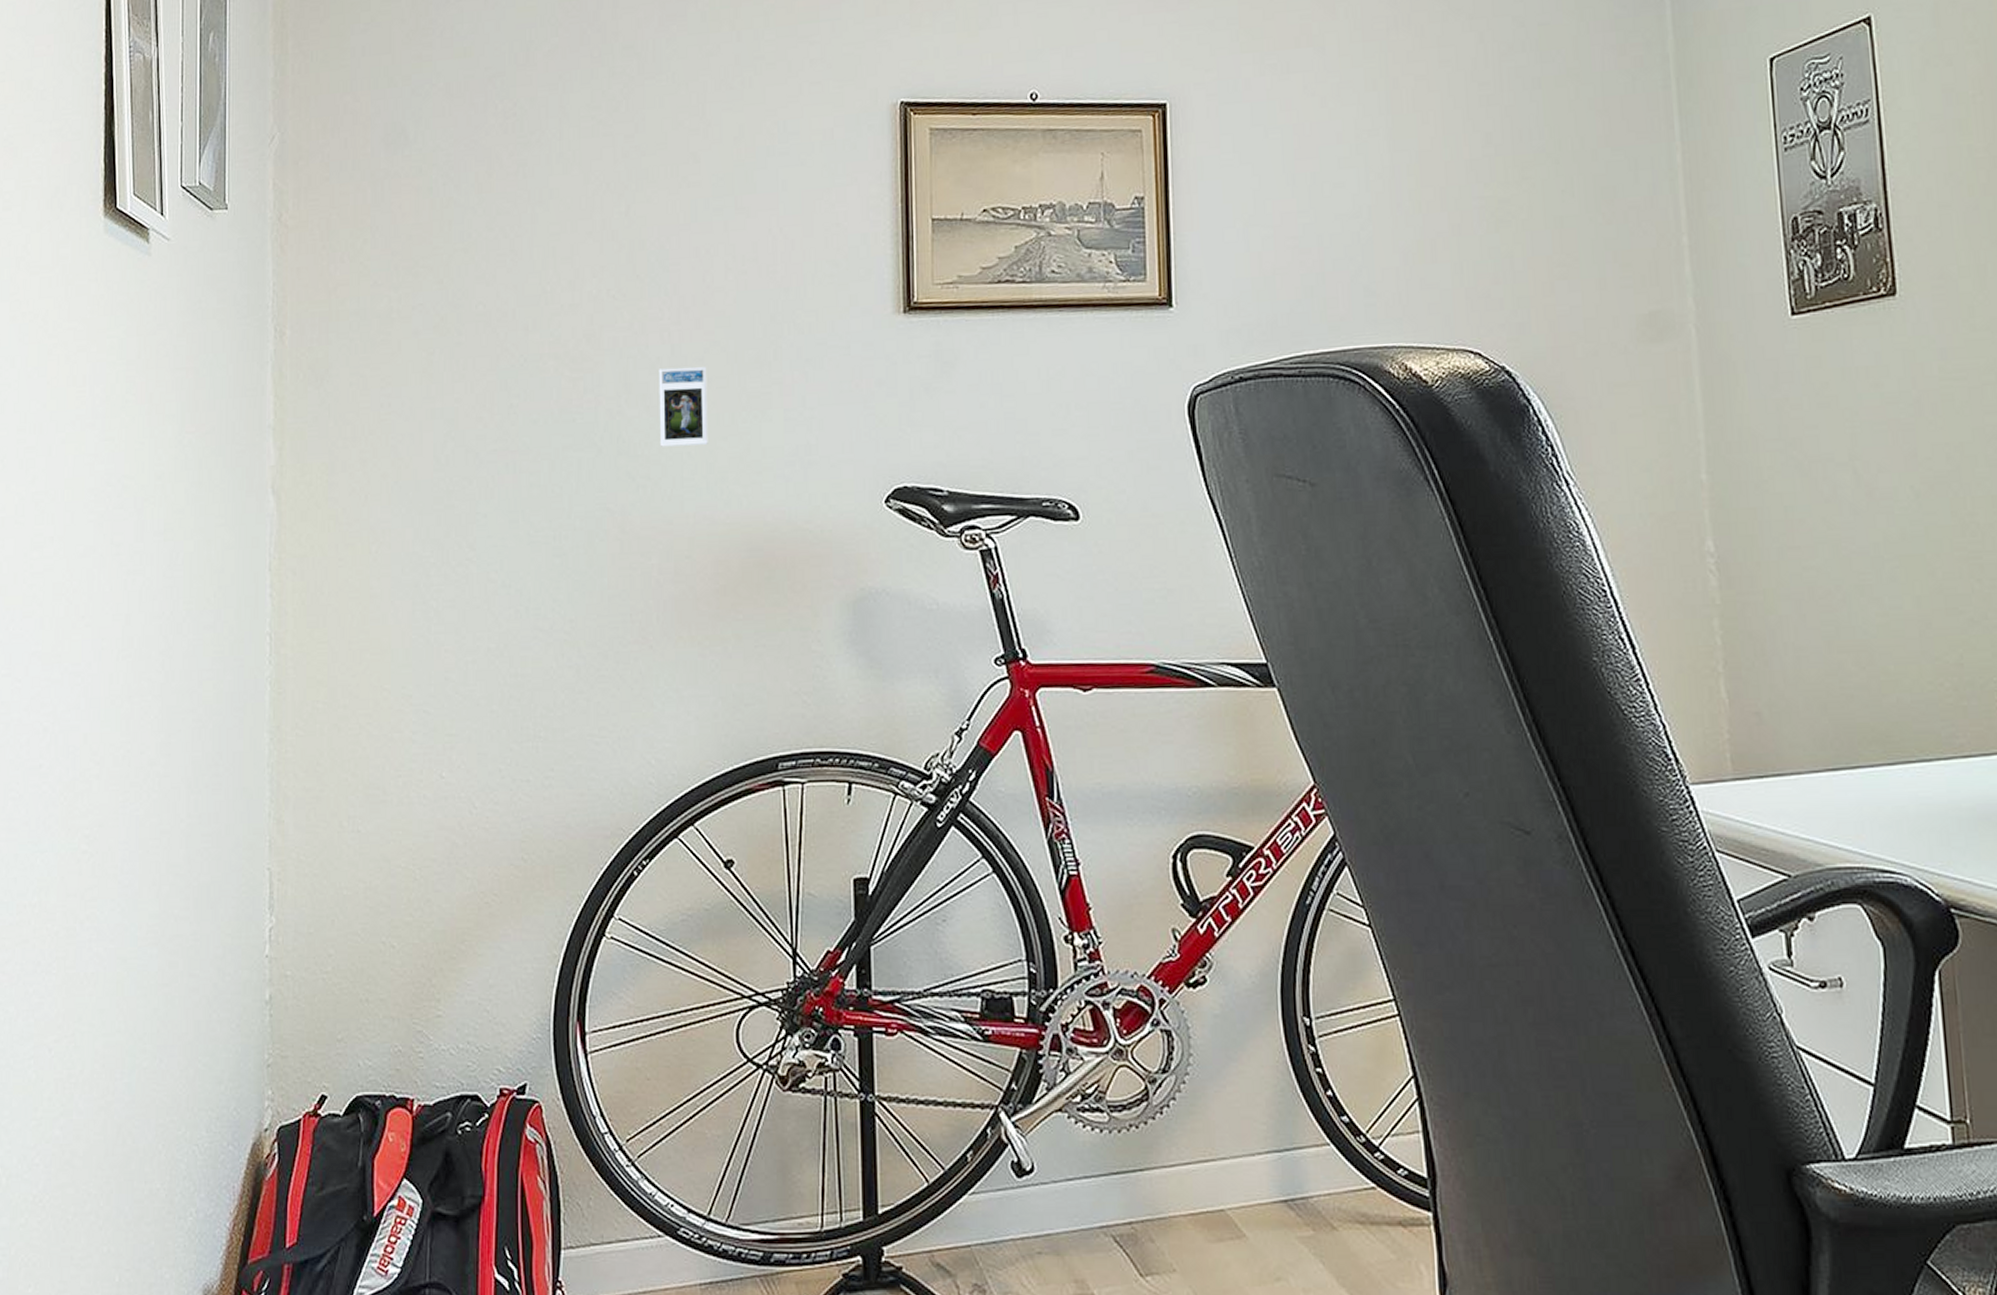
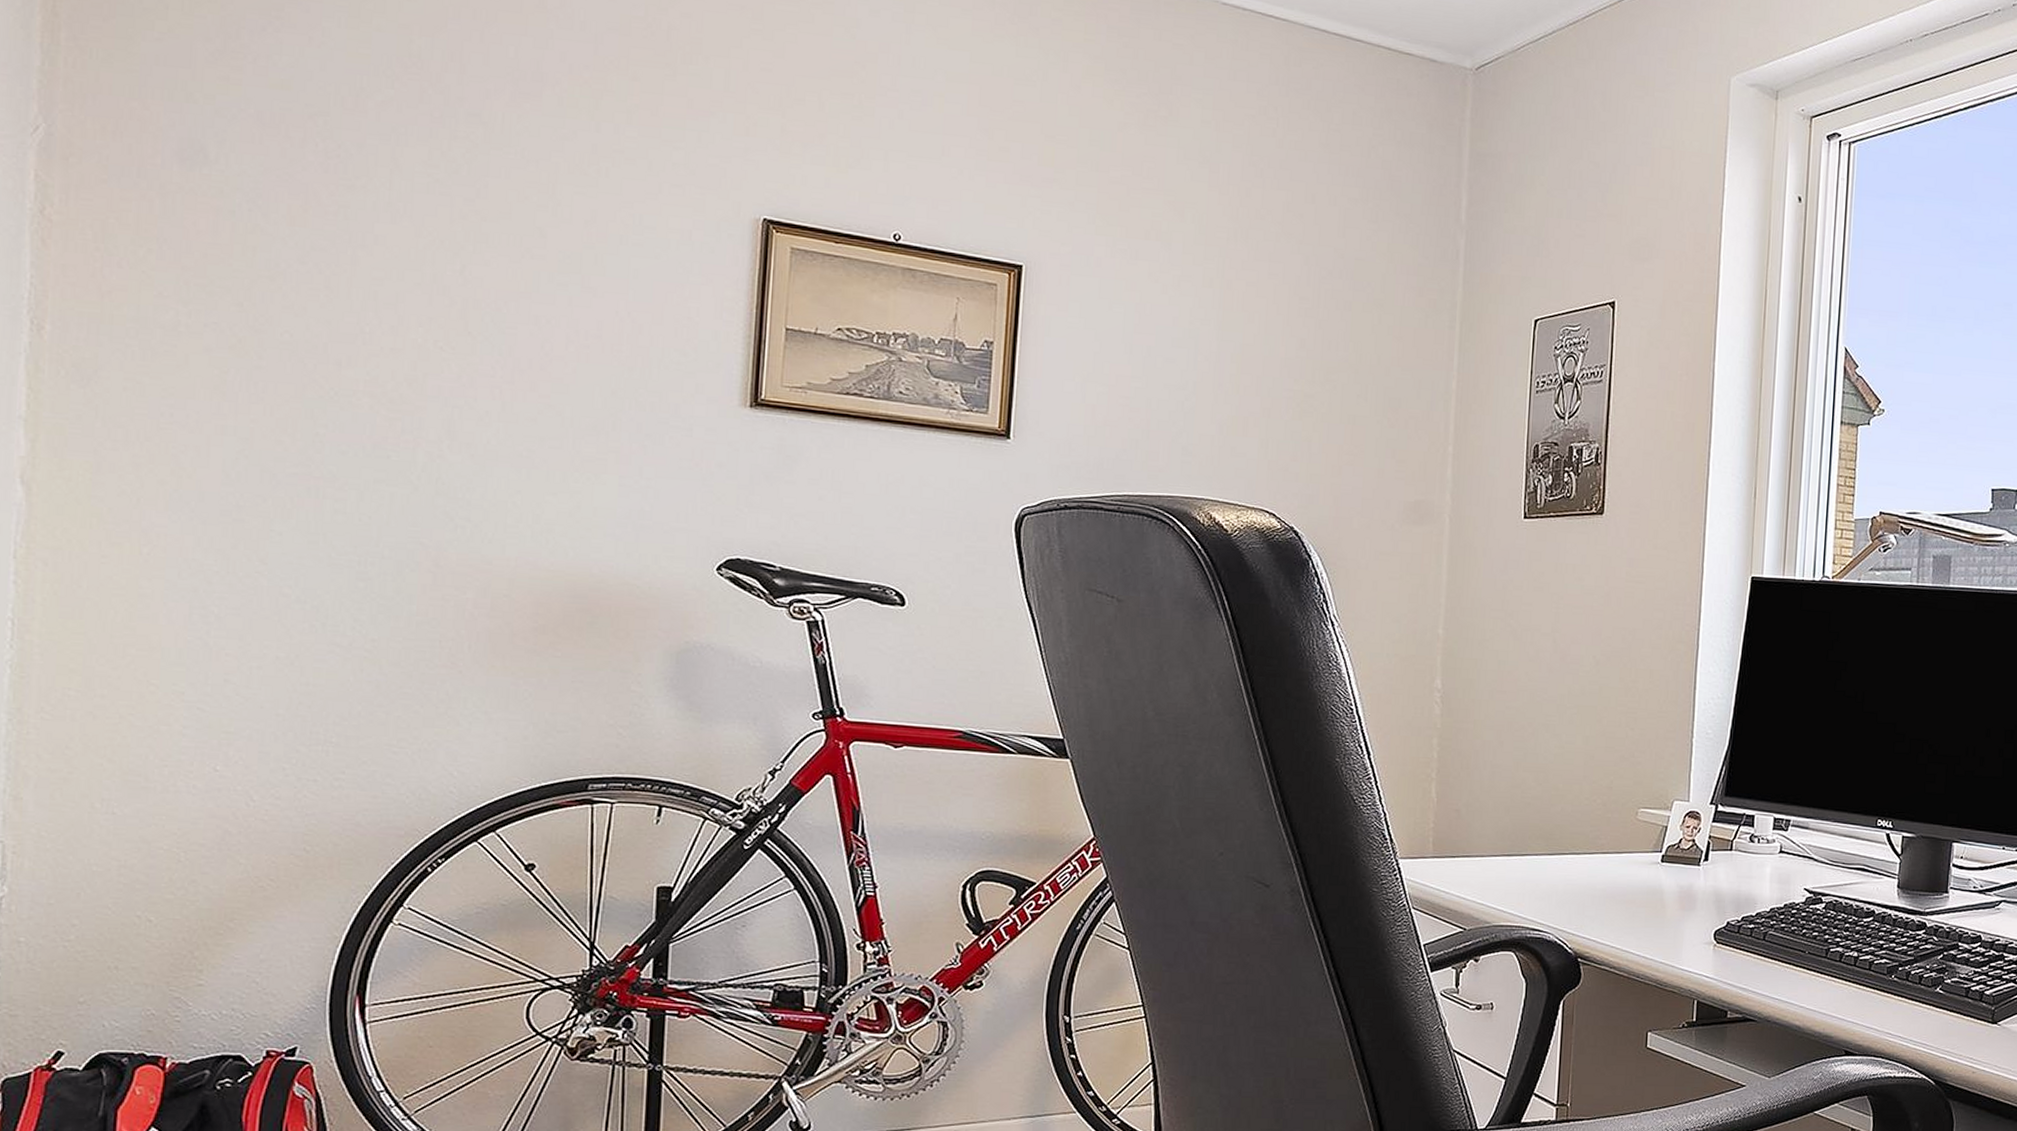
trading card: present [658,366,708,447] -> none [483,422,540,497]

